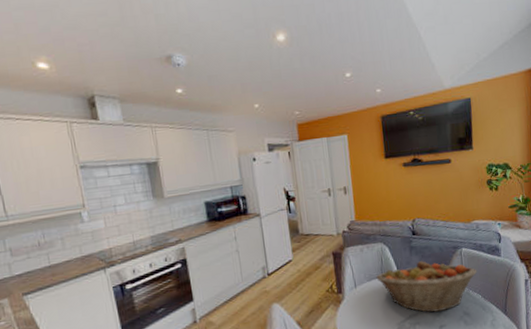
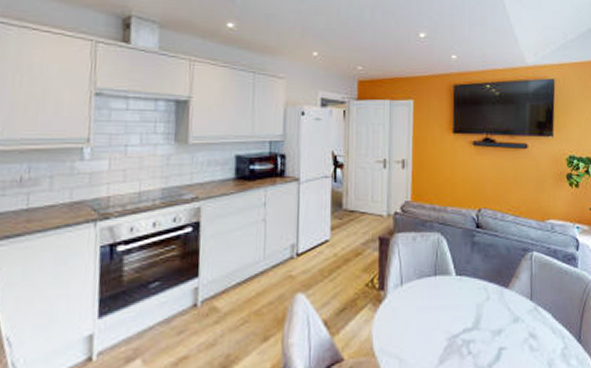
fruit basket: present [376,261,478,313] -> none [428,261,549,330]

